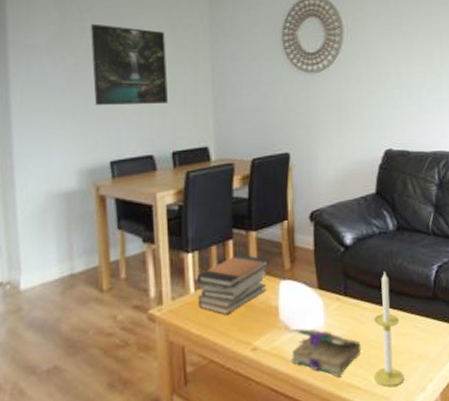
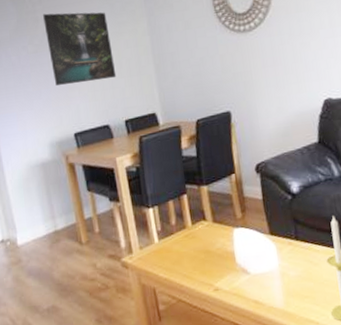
book stack: present [196,254,269,315] -> none [158,206,223,261]
book: present [290,328,362,378] -> none [249,270,317,314]

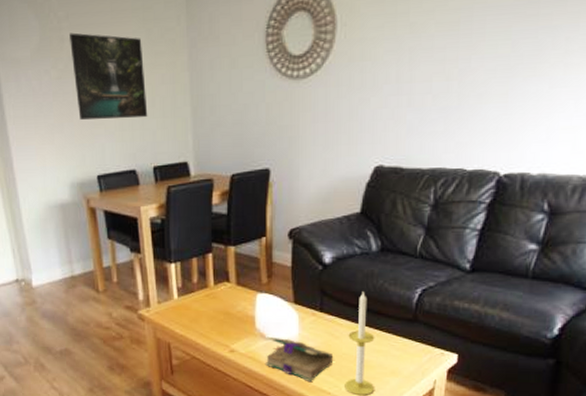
book: none [249,270,317,314] -> present [265,336,334,383]

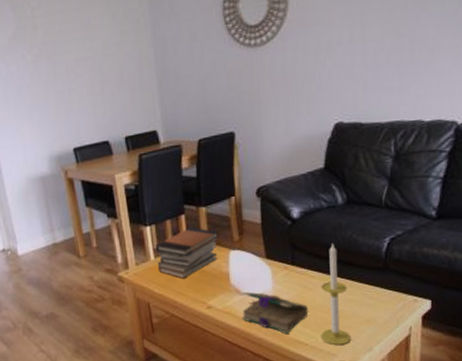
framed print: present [70,32,148,120] -> none [42,19,118,98]
book stack: none [179,267,247,320] -> present [155,227,219,278]

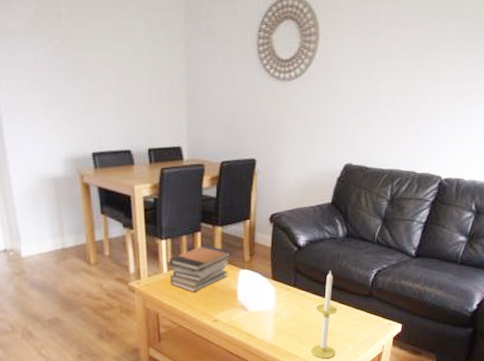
book: present [241,291,309,335] -> none [244,308,303,348]

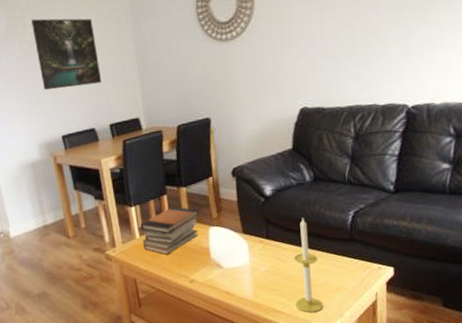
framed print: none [68,10,145,101] -> present [31,18,102,90]

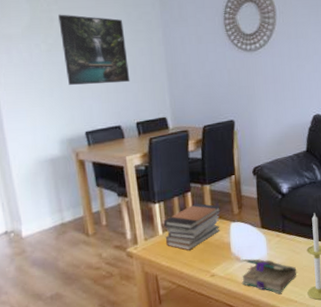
book: none [222,265,284,304] -> present [241,258,297,295]

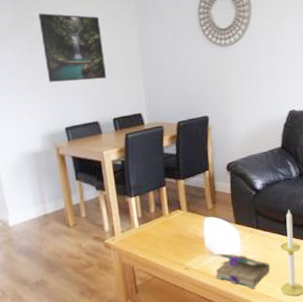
book stack: present [163,203,221,250] -> none [139,197,195,243]

